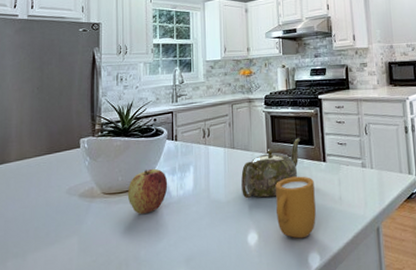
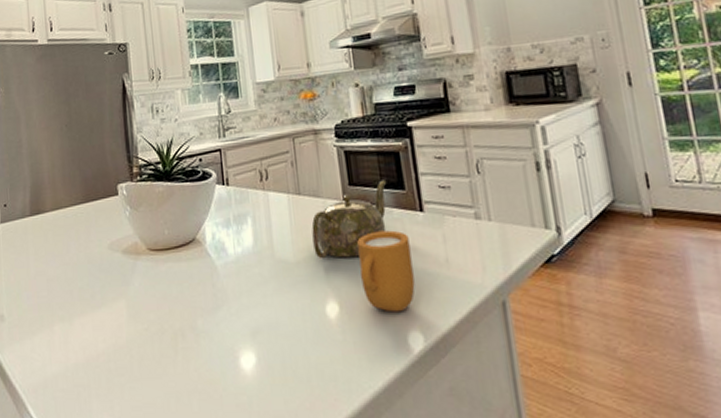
apple: present [127,168,168,214] -> none [176,219,223,275]

